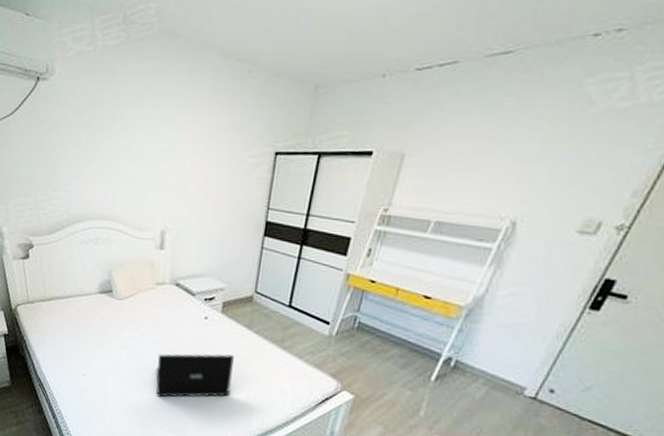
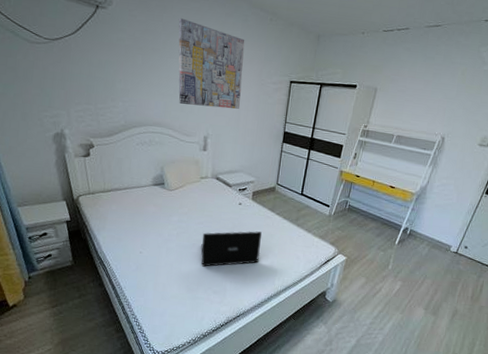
wall art: none [130,82,215,194] -> present [178,18,245,109]

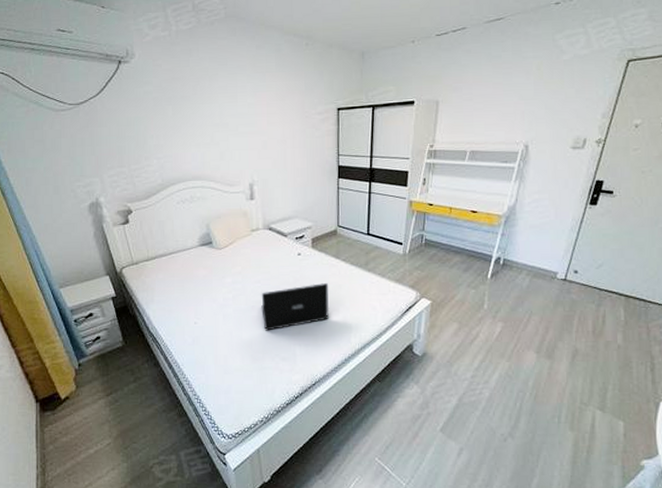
wall art: present [178,18,245,109] -> none [206,59,284,151]

